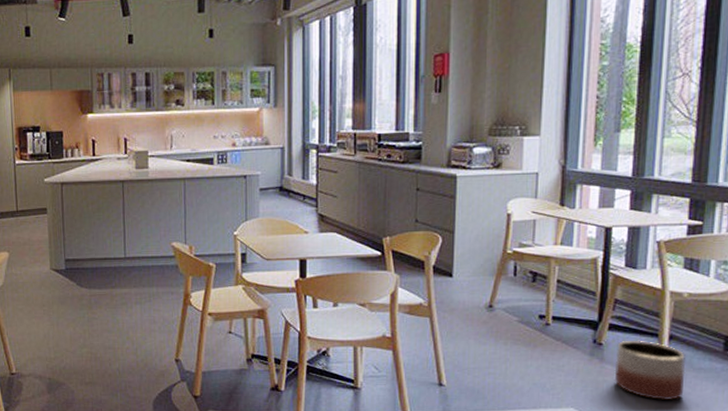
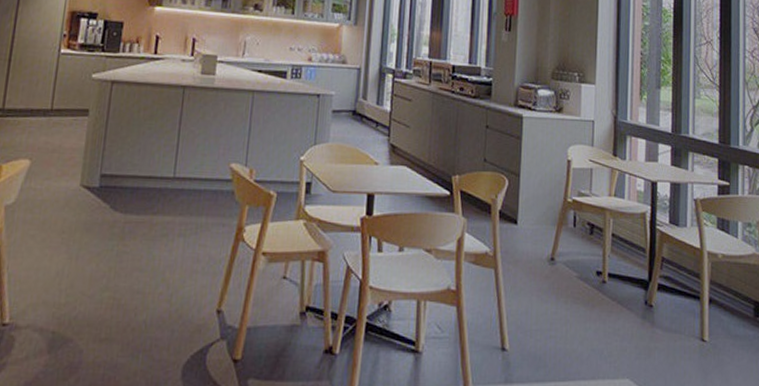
planter: present [614,340,686,400] -> none [664,302,724,370]

